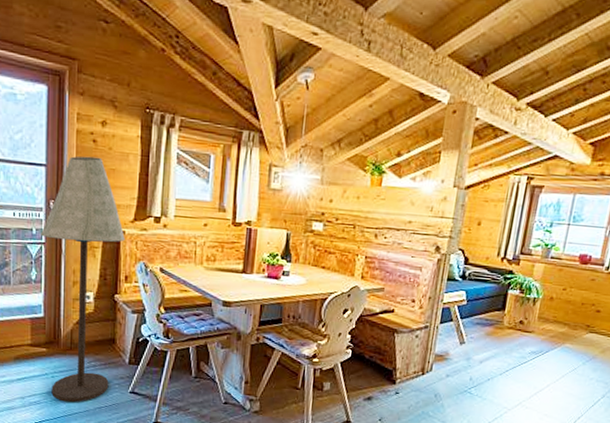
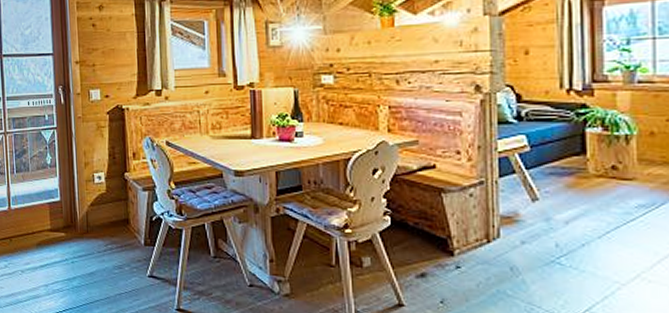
floor lamp: present [41,156,125,403] -> none [53,40,130,289]

